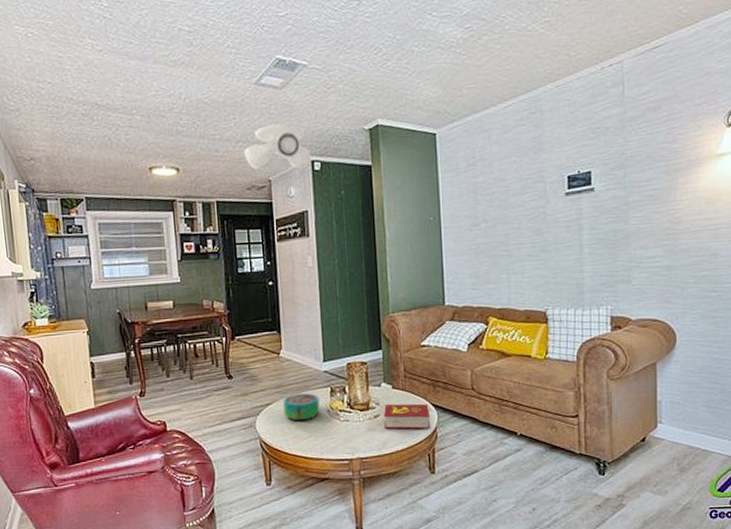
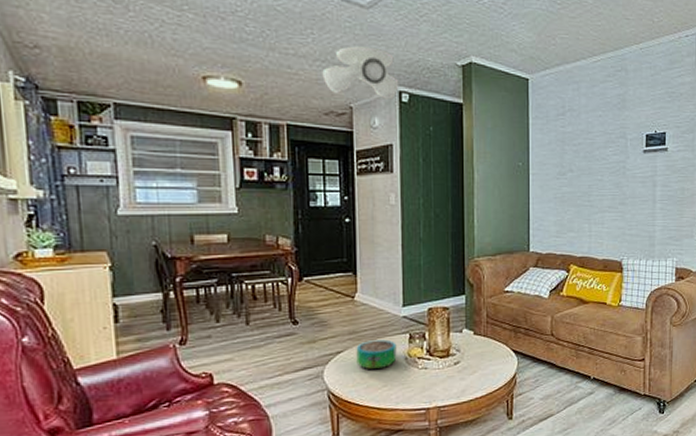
book: present [382,403,431,430] -> none [462,349,511,376]

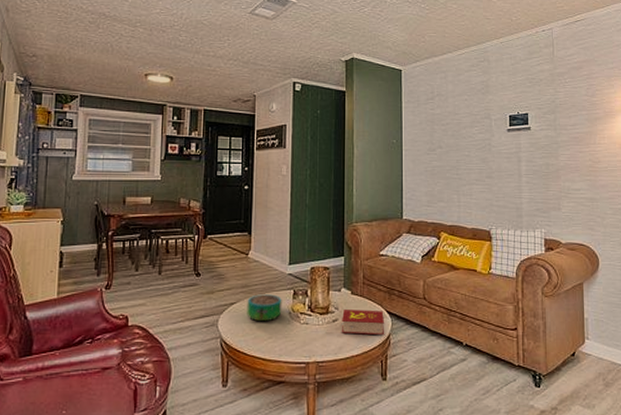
ceiling light: present [322,46,399,101] -> none [234,48,294,90]
book: none [462,349,511,376] -> present [339,308,385,336]

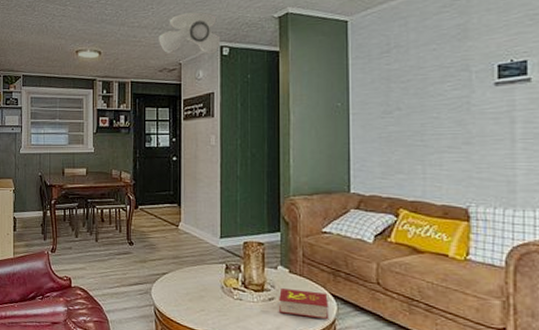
ceiling light: none [234,48,294,90] -> present [159,12,221,56]
decorative bowl: present [247,294,282,322] -> none [179,266,214,294]

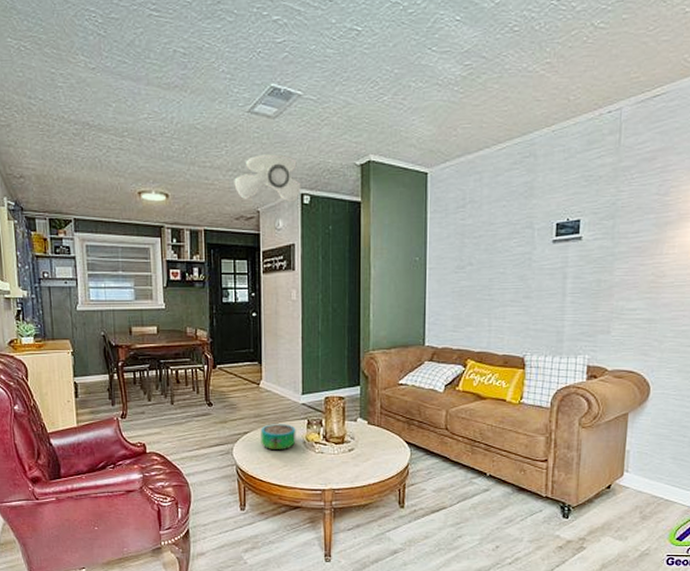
decorative bowl: none [179,266,214,294] -> present [260,424,296,451]
book: present [276,287,330,320] -> none [356,438,404,465]

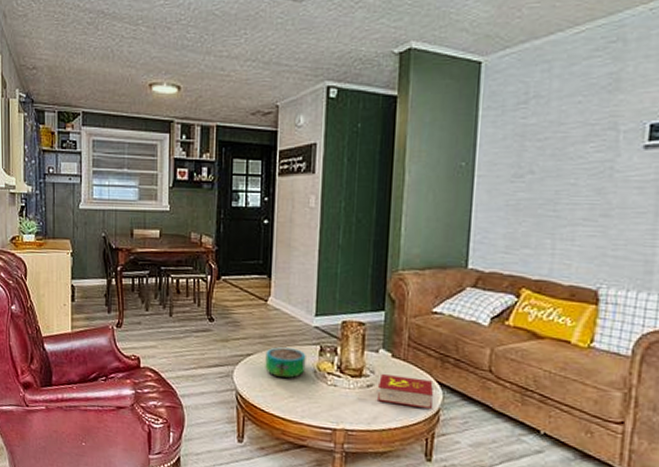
ceiling light: present [234,154,301,204] -> none [252,41,328,98]
book: none [356,438,404,465] -> present [375,373,435,410]

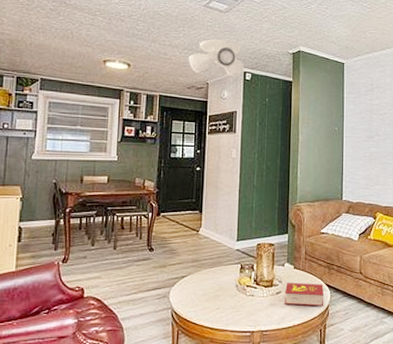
ceiling light: none [252,41,328,98] -> present [188,39,245,79]
decorative bowl: present [265,347,306,379] -> none [196,268,230,294]

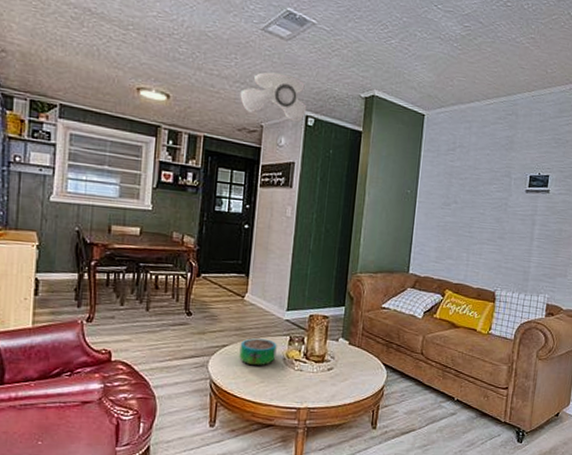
decorative bowl: none [196,268,230,294] -> present [239,338,277,366]
book: present [283,282,325,307] -> none [334,358,381,387]

